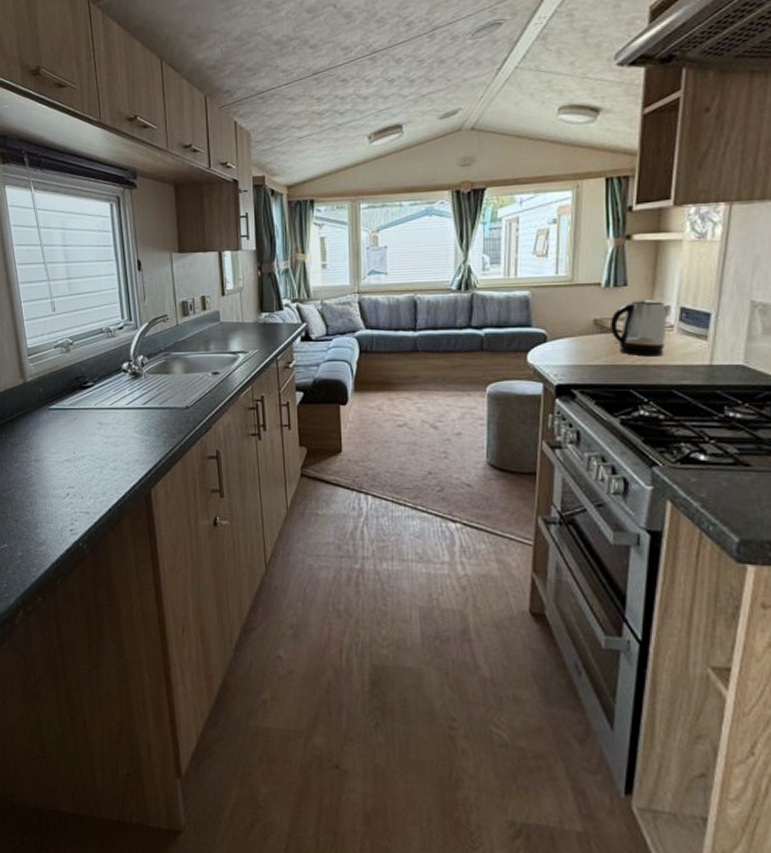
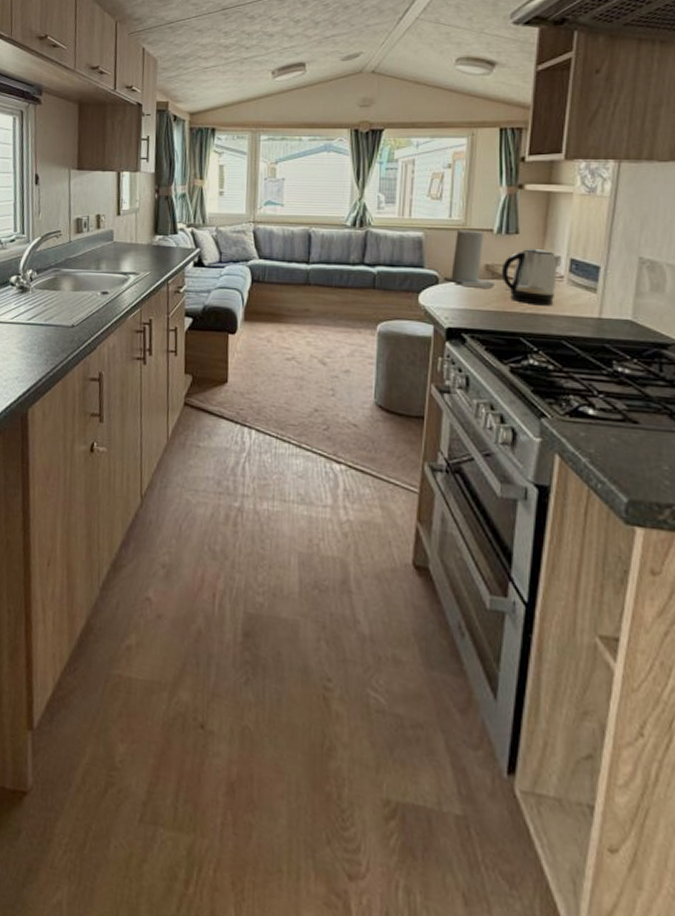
paper towel: none [551,285,603,344] -> present [443,229,495,290]

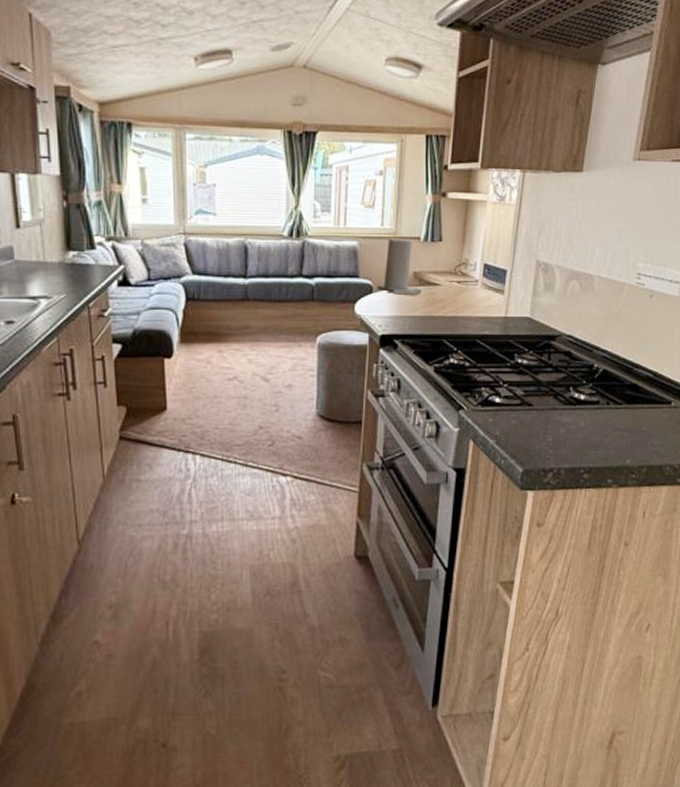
kettle: present [501,248,560,306] -> none [427,254,476,309]

